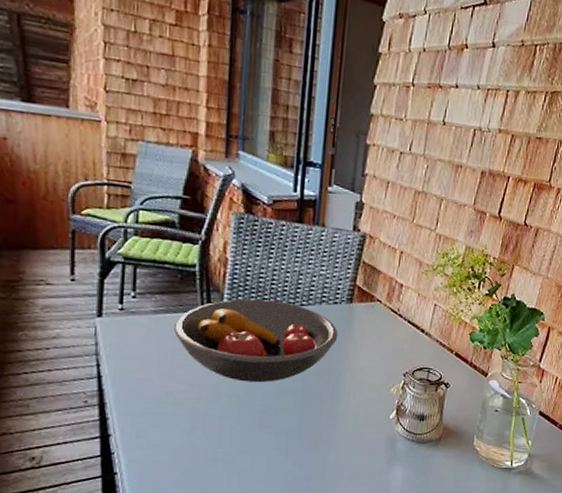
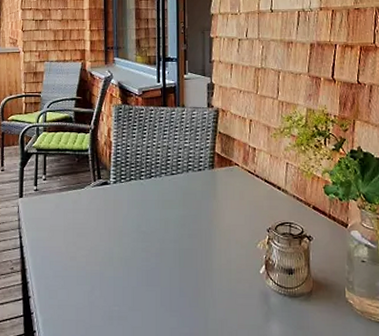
fruit bowl: present [174,299,338,383] -> none [75,172,205,245]

